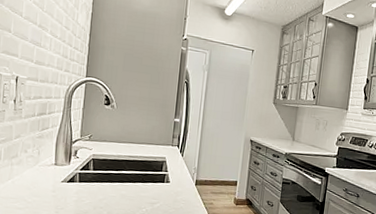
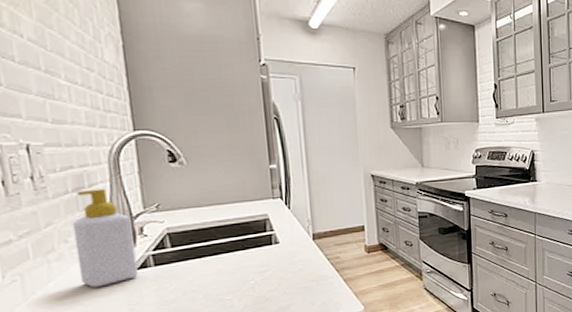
soap bottle: none [29,115,71,190] -> present [72,188,138,288]

